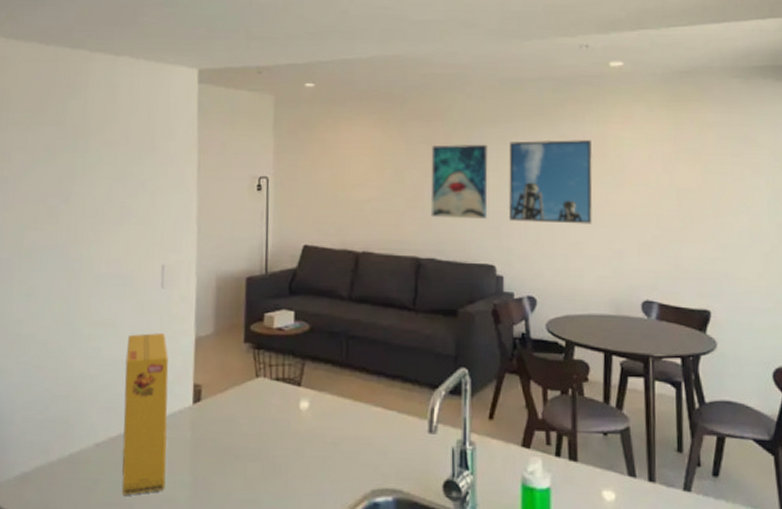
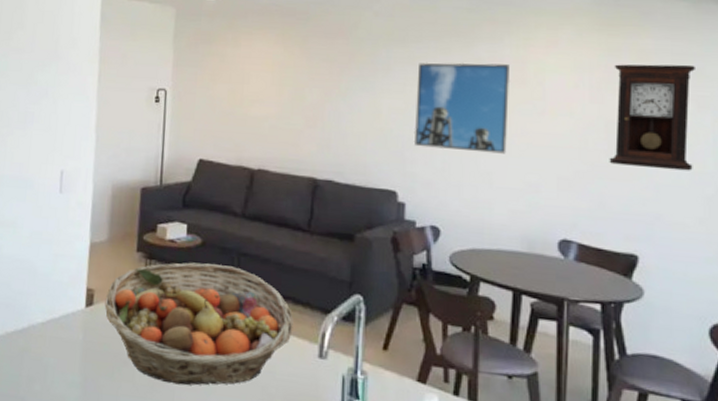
cereal box: present [121,333,169,495] -> none [15,235,64,389]
fruit basket: none [213,349,403,474] -> present [104,262,294,385]
wall art: present [431,144,488,219] -> none [331,63,395,142]
pendulum clock: none [681,134,752,231] -> present [609,64,697,171]

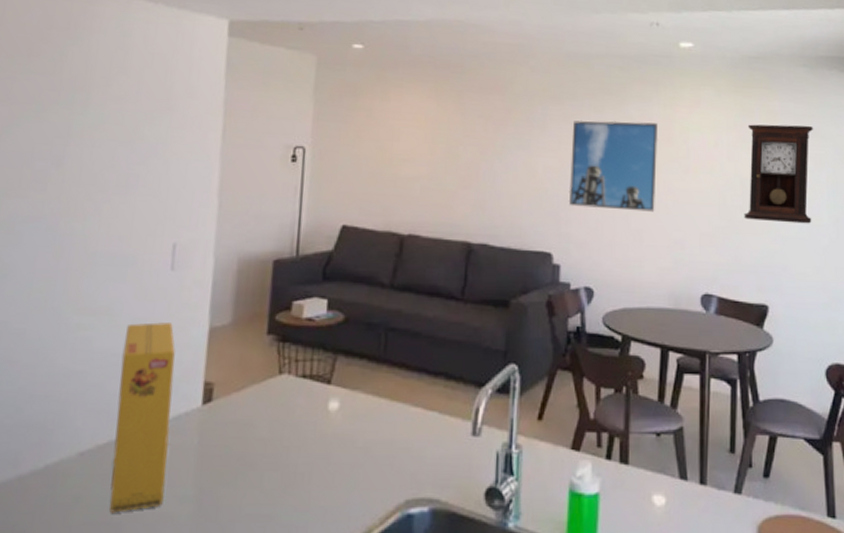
cereal box: none [15,235,64,389] -> present [108,322,176,513]
fruit basket: present [104,262,294,385] -> none [226,342,446,484]

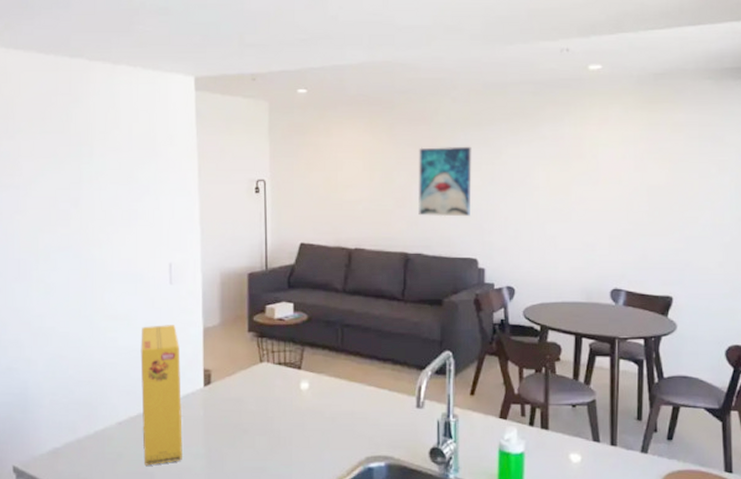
wall art: none [486,120,550,202] -> present [418,146,472,217]
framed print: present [568,120,659,212] -> none [490,141,570,220]
pendulum clock: present [744,124,814,224] -> none [650,134,718,224]

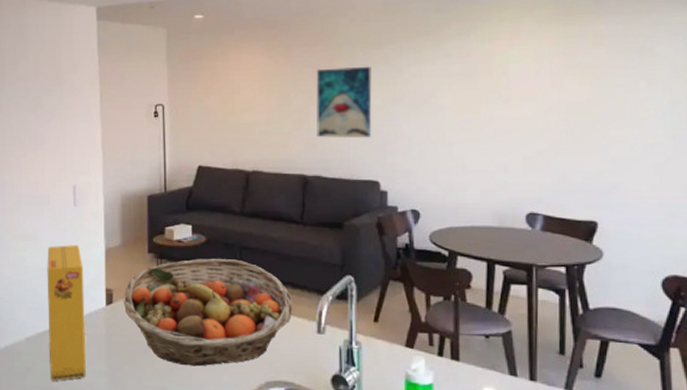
fruit basket: none [222,337,393,445] -> present [123,258,293,367]

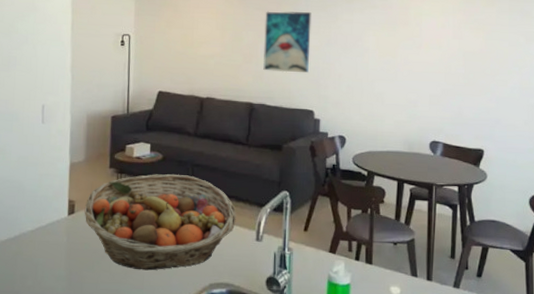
cereal box: present [47,245,86,381] -> none [11,159,48,285]

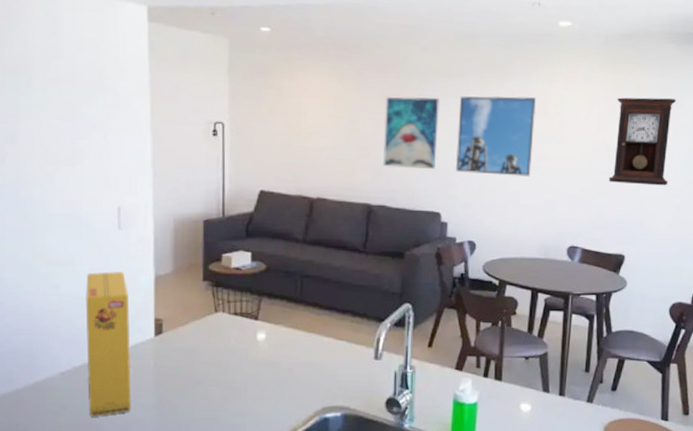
cereal box: none [11,159,48,285] -> present [85,272,131,417]
fruit basket: present [84,174,236,271] -> none [174,287,352,396]
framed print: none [326,9,397,79] -> present [455,95,536,177]
pendulum clock: none [465,8,526,87] -> present [608,97,677,186]

